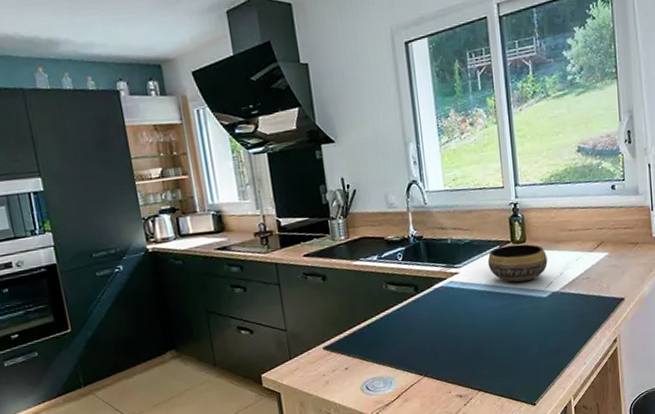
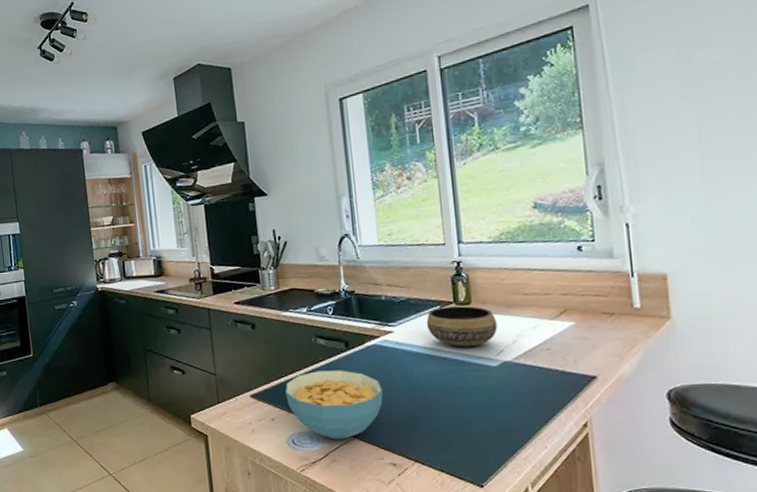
cereal bowl: none [358,313,450,381] -> present [285,370,383,439]

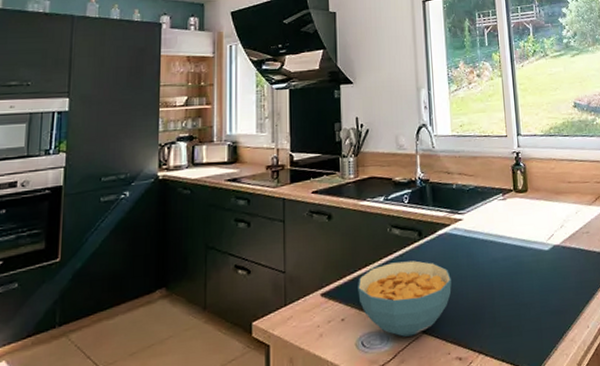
bowl: present [426,305,497,347] -> none [491,193,549,233]

